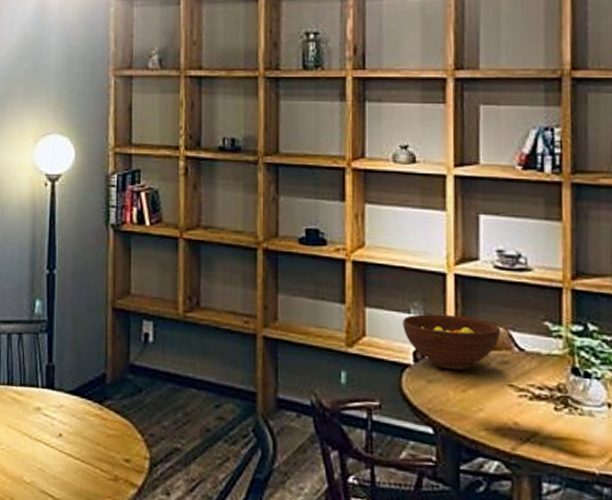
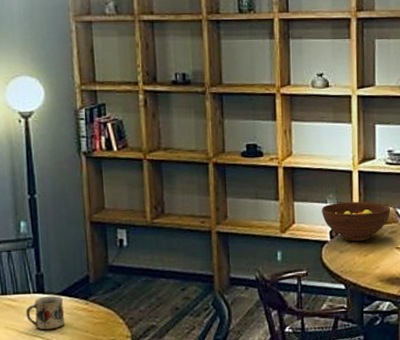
mug: none [31,393,75,436] -> present [26,296,65,330]

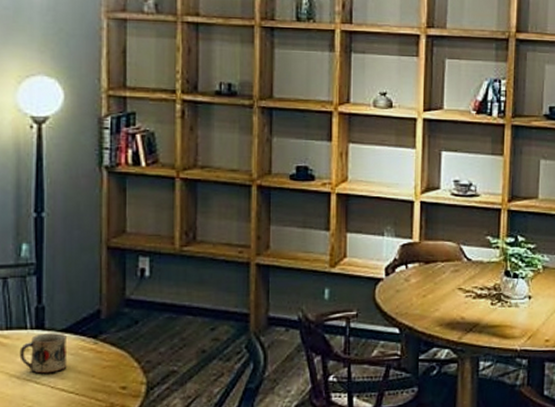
fruit bowl: present [322,201,391,242] -> none [378,235,455,280]

